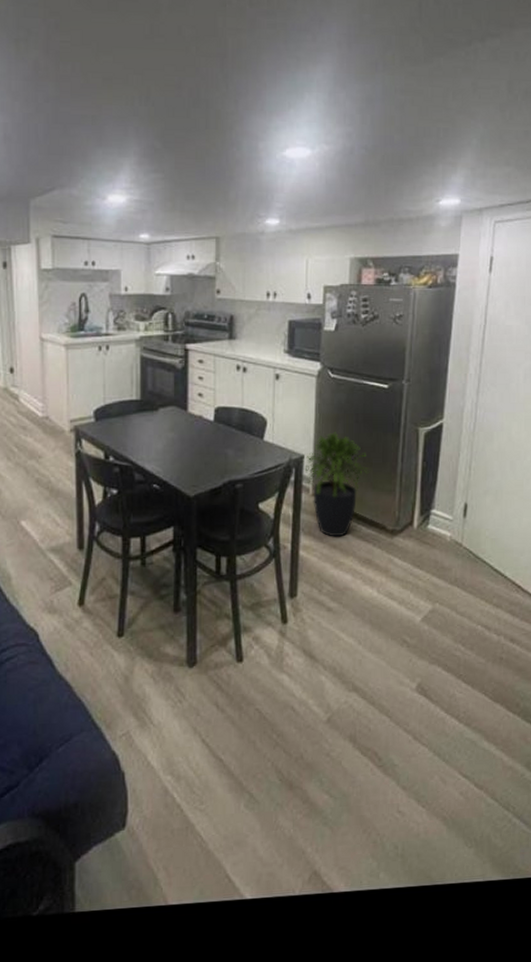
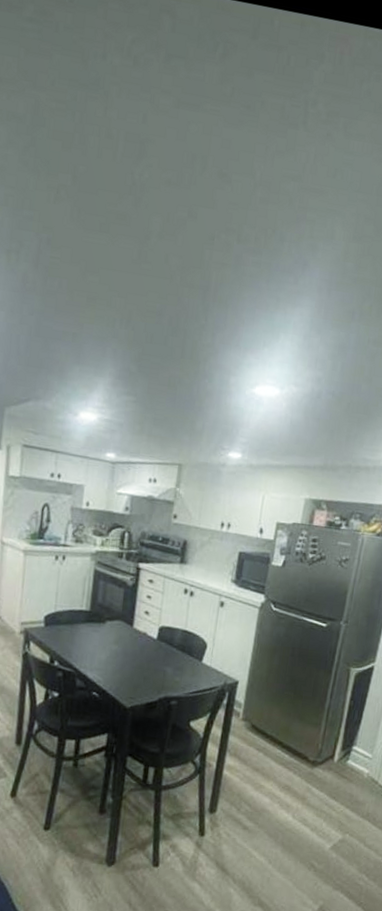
potted plant: present [304,432,369,537] -> none [237,663,298,762]

